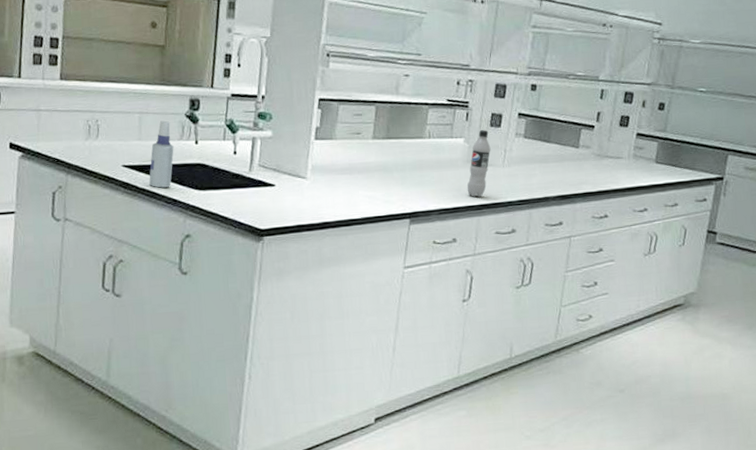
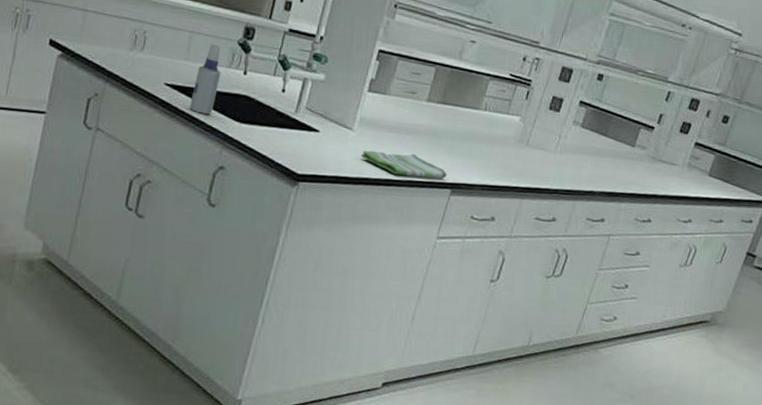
dish towel: none [318,191,404,214] -> present [361,150,447,180]
beverage bottle: present [467,130,491,198] -> none [514,111,546,180]

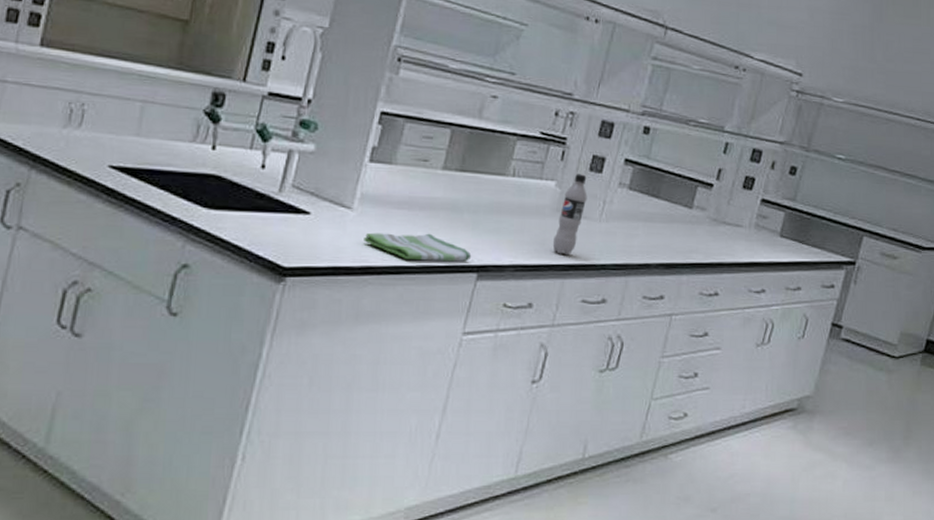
spray bottle: present [190,44,221,115] -> none [142,114,183,201]
beverage bottle: none [514,111,546,180] -> present [552,174,587,256]

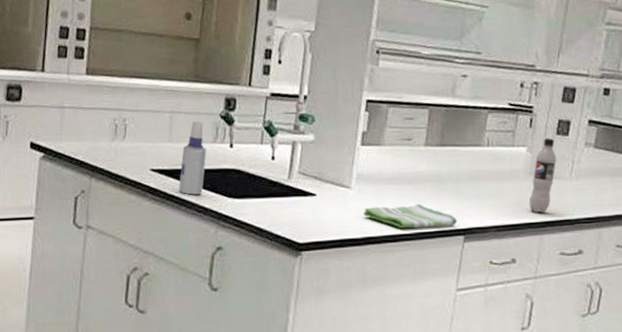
spray bottle: none [142,114,183,201] -> present [179,121,207,195]

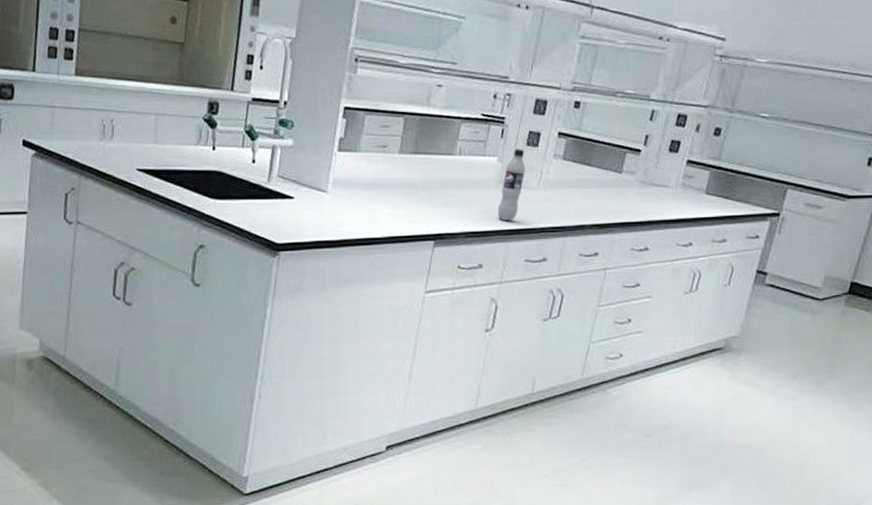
spray bottle: present [179,121,207,195] -> none [164,123,190,195]
dish towel: present [363,203,458,229] -> none [338,209,429,233]

